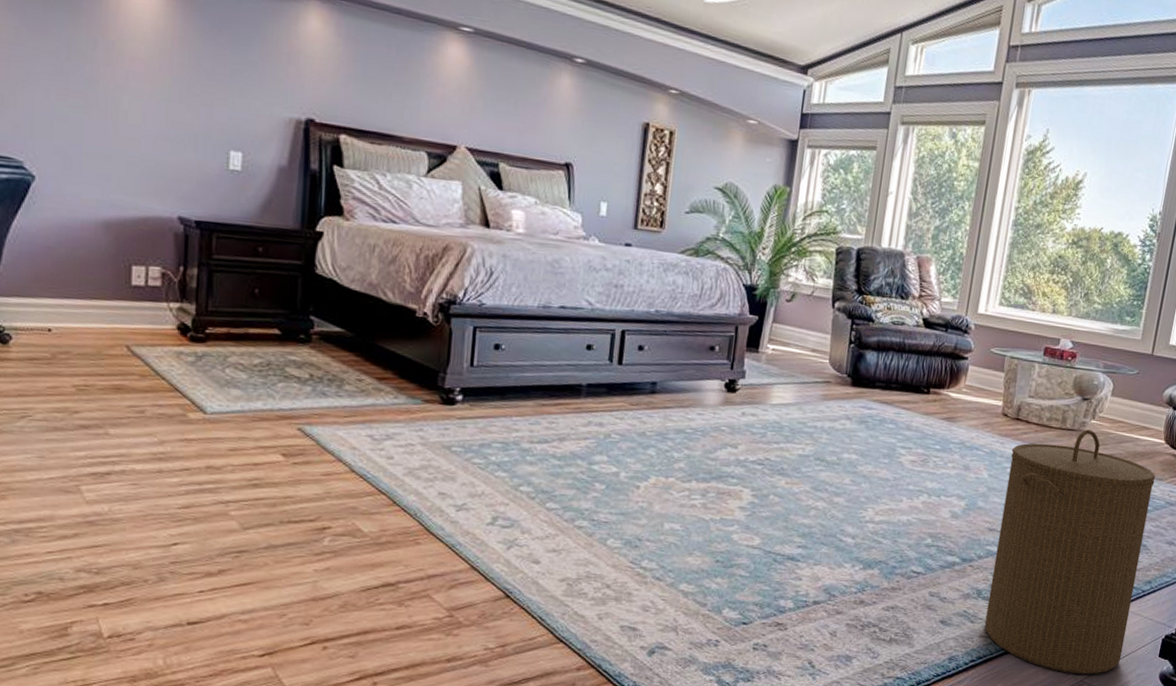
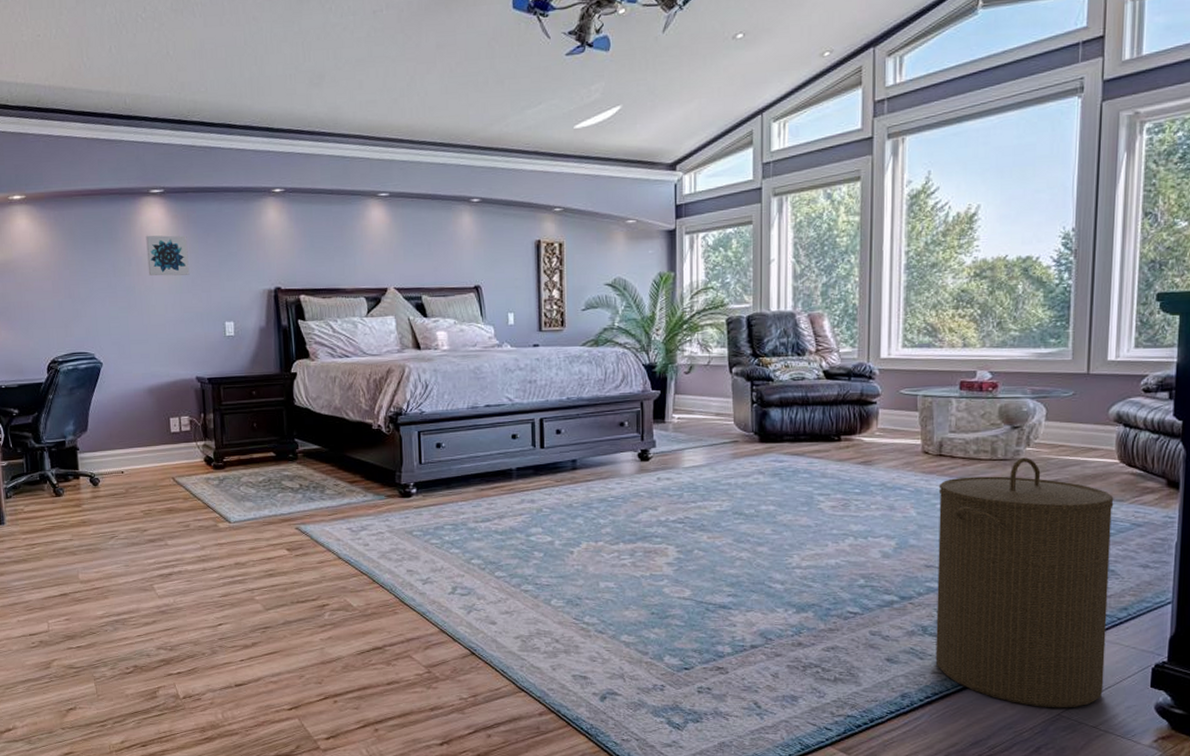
wall art: none [122,13,187,79] -> present [146,235,190,276]

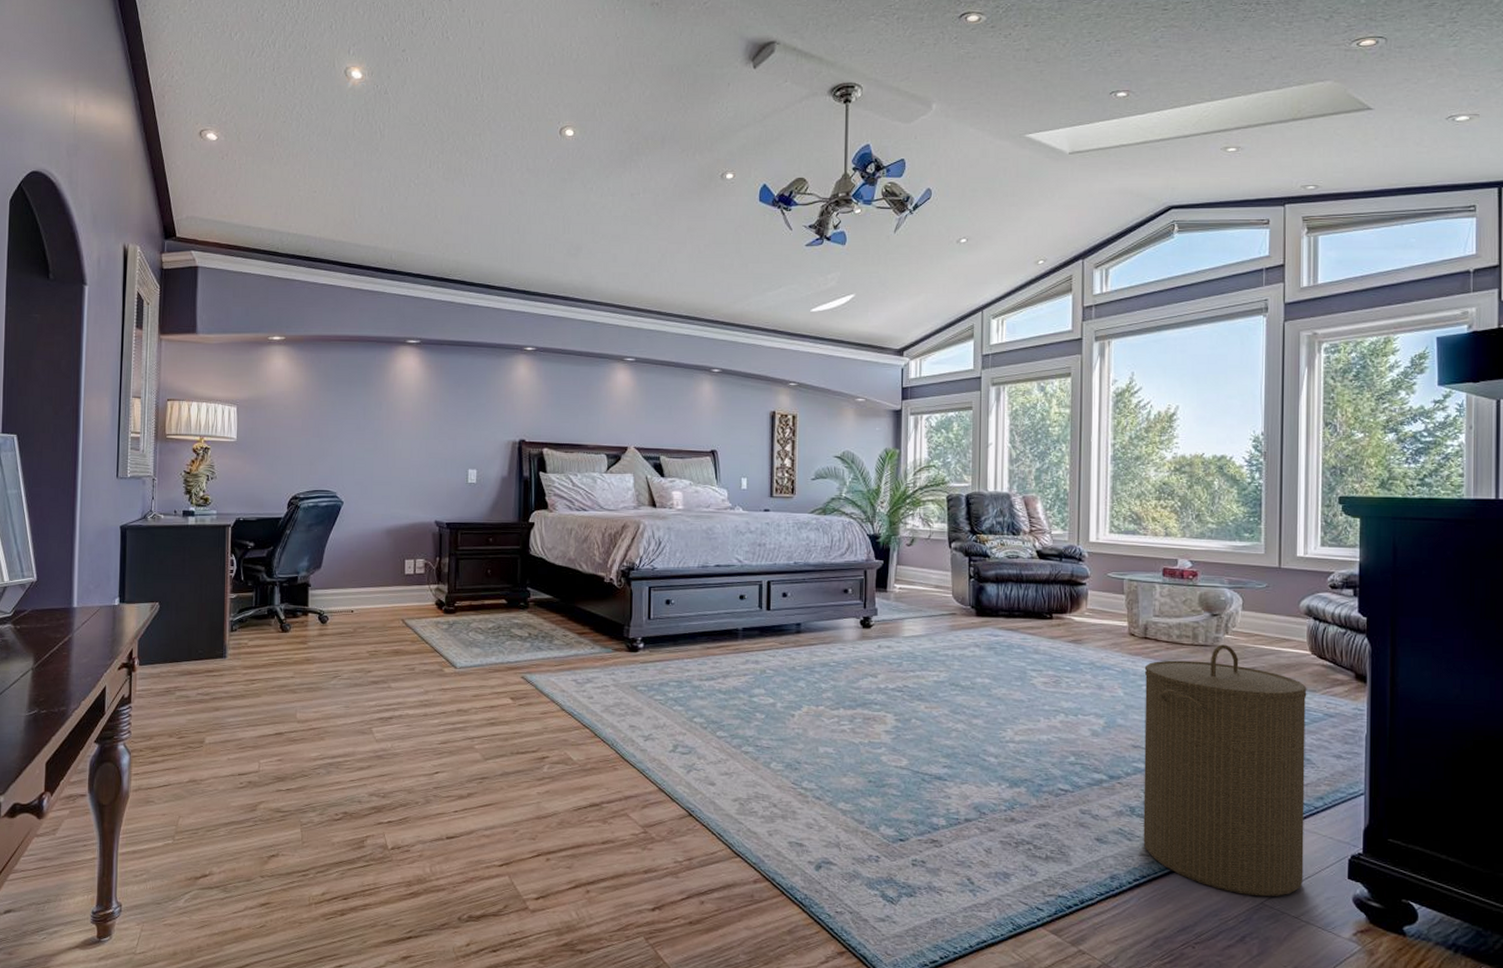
wall art: present [146,235,190,276] -> none [397,382,439,422]

